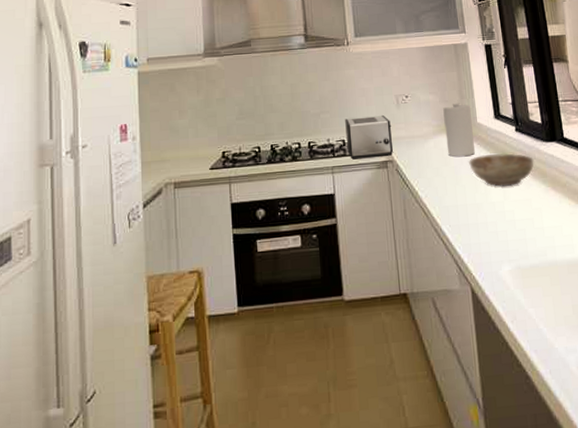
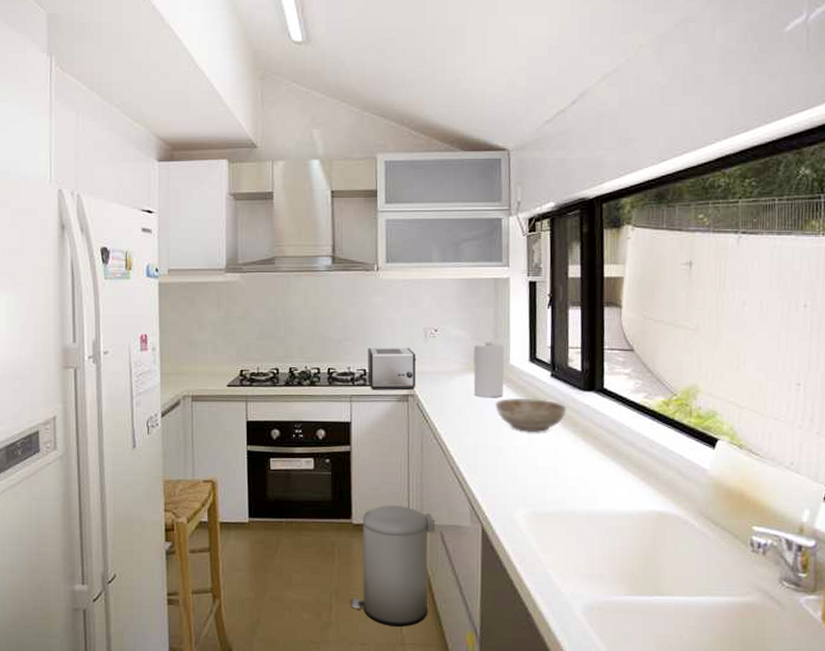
pedal bin: none [349,275,429,410] -> present [350,506,434,627]

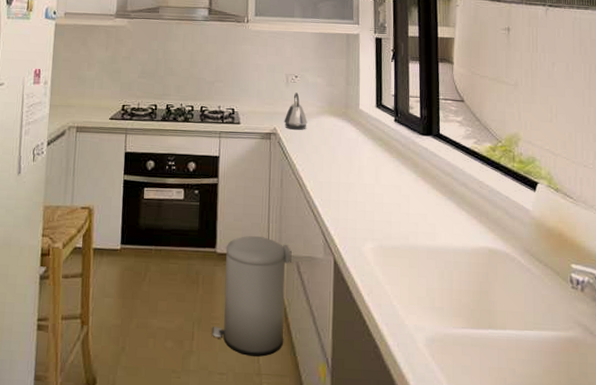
toaster: present [367,347,417,390] -> none [235,89,279,129]
kettle: none [423,348,450,391] -> present [284,92,307,131]
paper towel holder: present [473,342,504,398] -> none [328,88,355,139]
bowl: present [494,397,567,432] -> none [346,139,408,171]

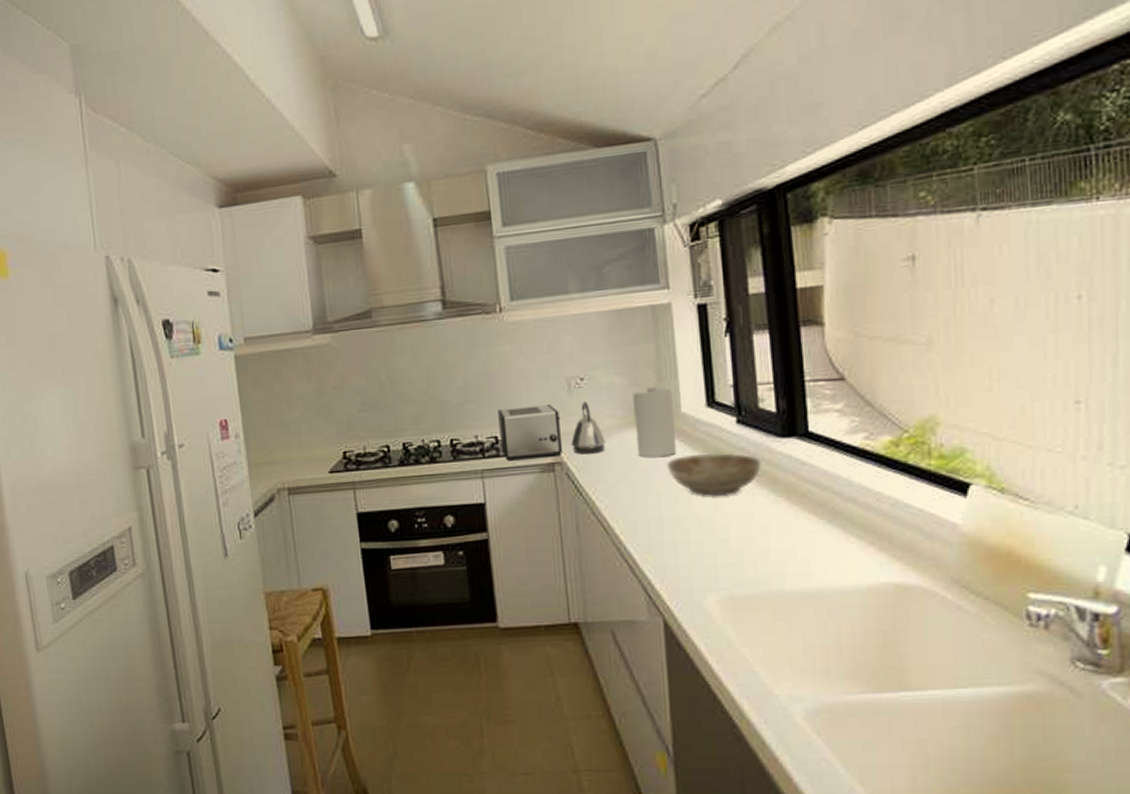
pedal bin: present [211,236,291,357] -> none [505,601,605,750]
toaster: none [235,89,279,129] -> present [498,403,562,461]
paper towel holder: none [328,88,355,139] -> present [633,386,677,459]
bowl: none [346,139,408,171] -> present [665,452,762,496]

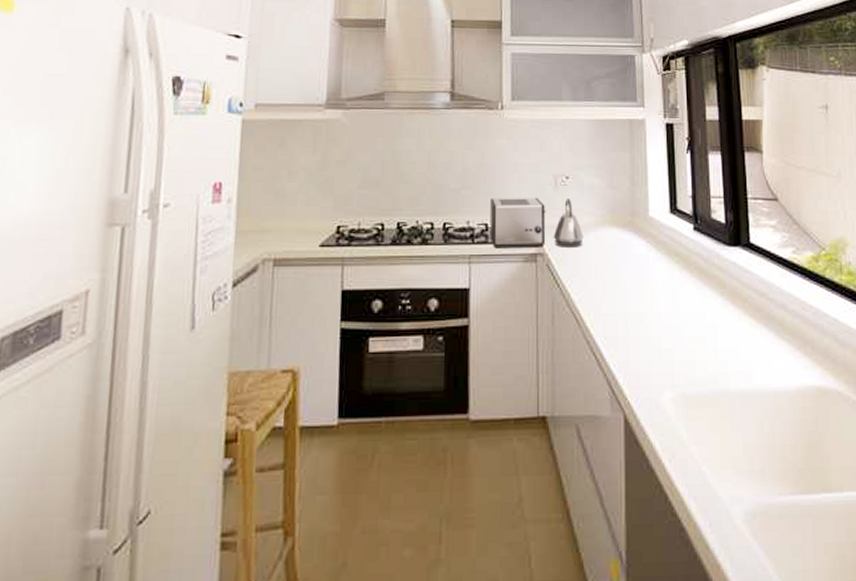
paper towel holder: present [633,386,677,459] -> none [610,190,644,256]
bowl: present [665,452,762,496] -> none [633,255,712,295]

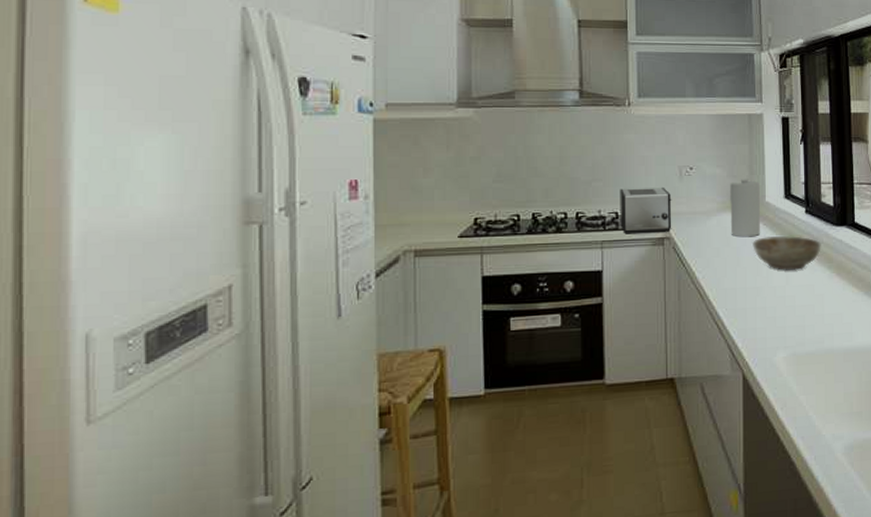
kettle: present [553,198,584,249] -> none [679,187,706,233]
paper towel holder: none [610,190,644,256] -> present [730,179,761,238]
bowl: none [633,255,712,295] -> present [751,235,821,270]

